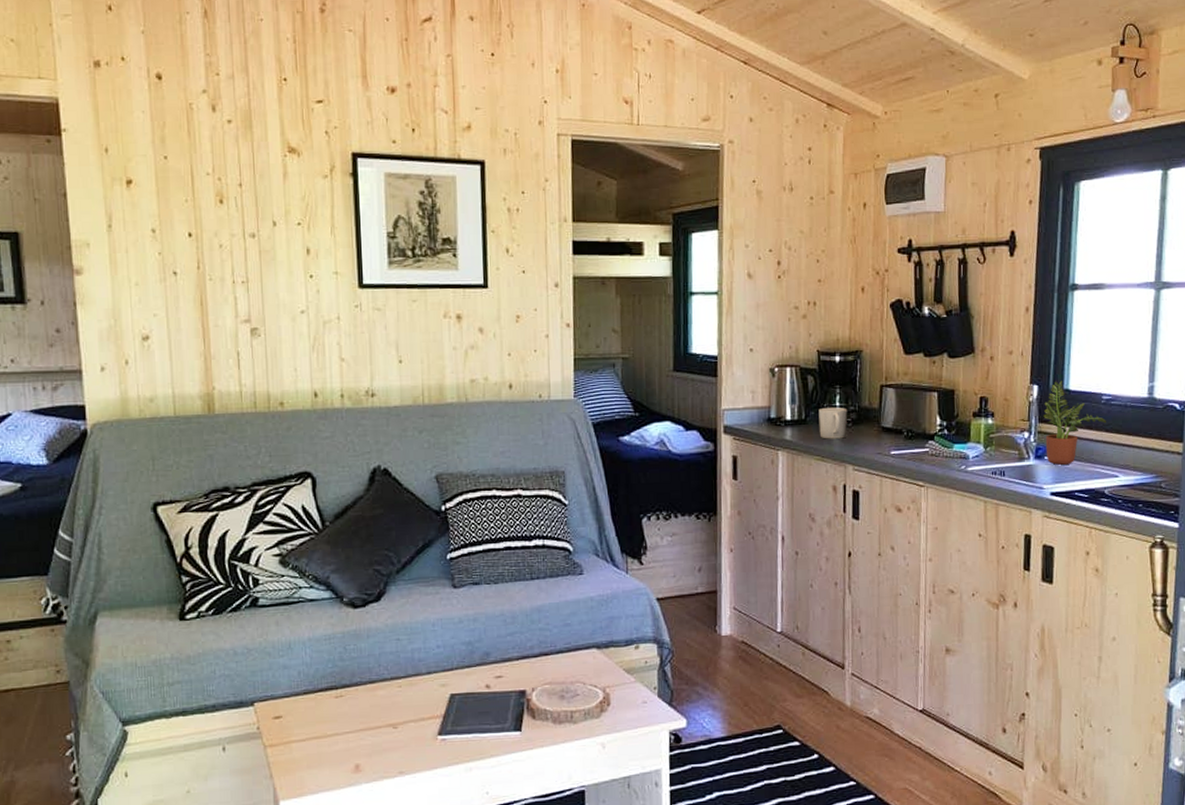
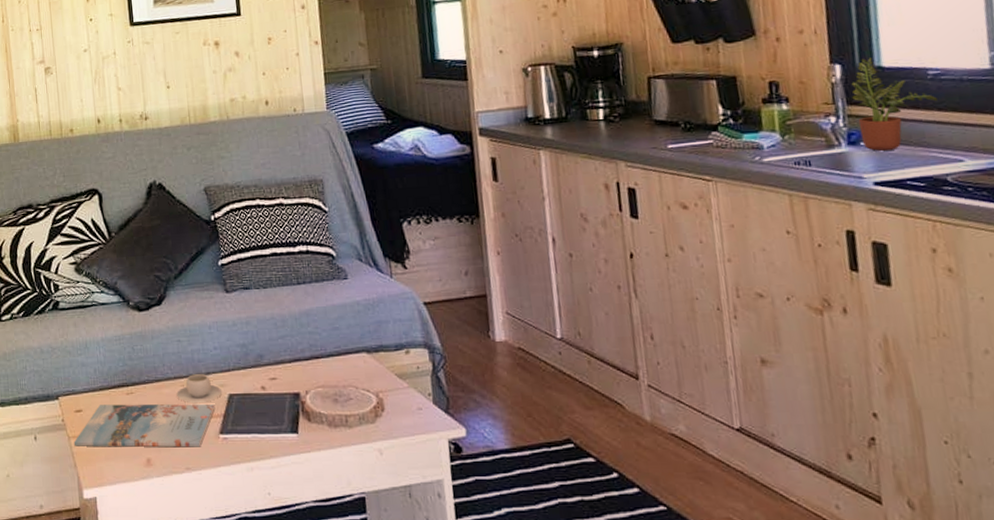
magazine: none [270,704,435,756] -> present [73,403,216,448]
teacup: none [392,674,444,704] -> present [176,374,223,403]
mug: present [818,407,848,439] -> none [580,102,615,136]

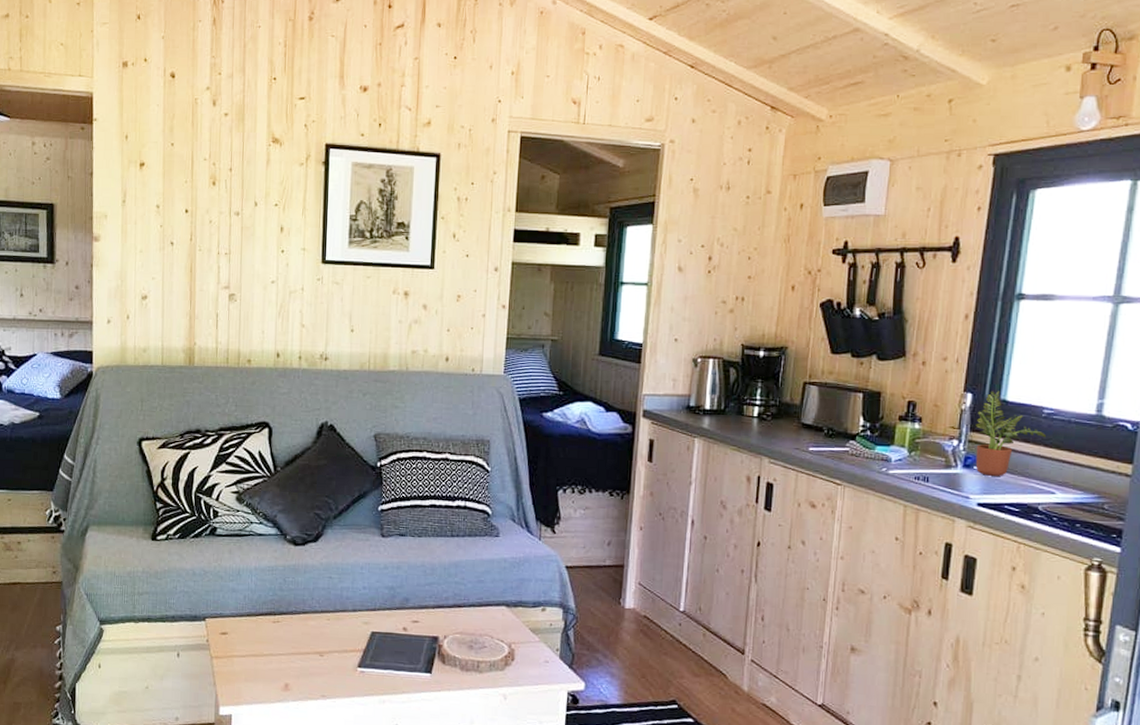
magazine: present [73,403,216,448] -> none [215,630,357,678]
teacup: present [176,374,223,403] -> none [321,610,366,637]

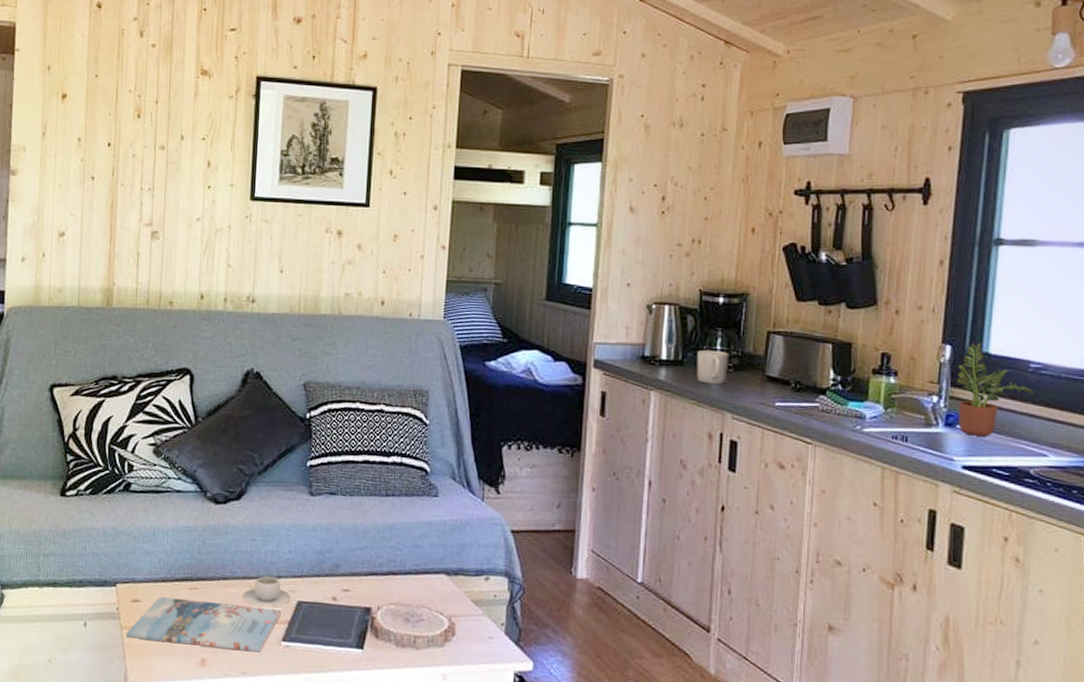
magazine: none [215,630,357,678] -> present [126,597,282,653]
teacup: none [321,610,366,637] -> present [243,576,292,607]
mug: none [737,399,768,431] -> present [696,349,729,384]

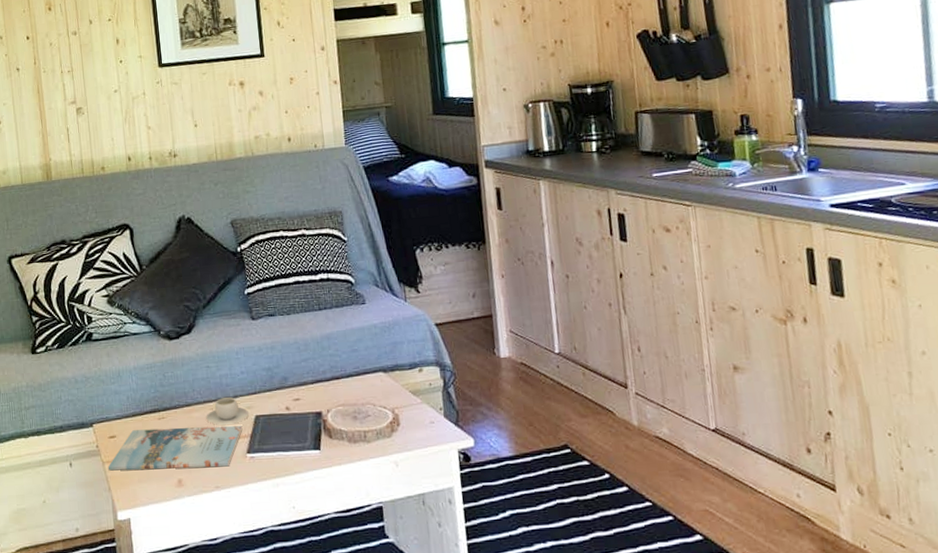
mug: present [696,349,729,384] -> none [575,135,606,167]
potted plant: present [955,343,1035,437] -> none [810,92,885,177]

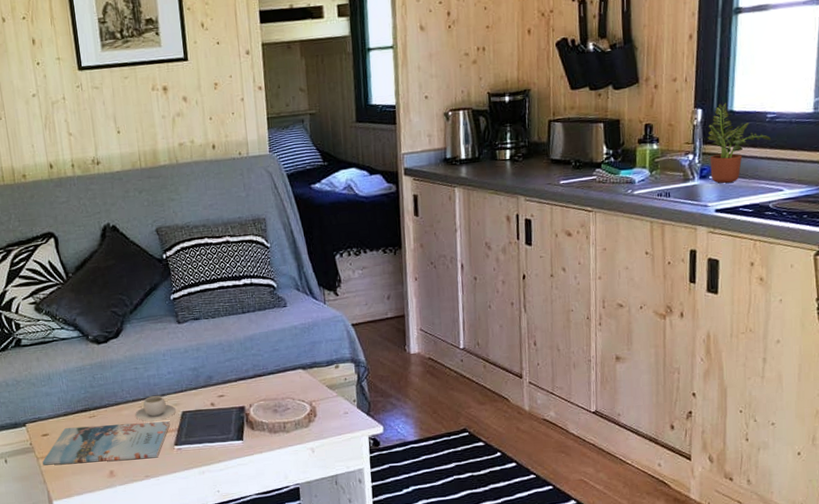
potted plant: none [810,92,885,177] -> present [706,103,772,183]

